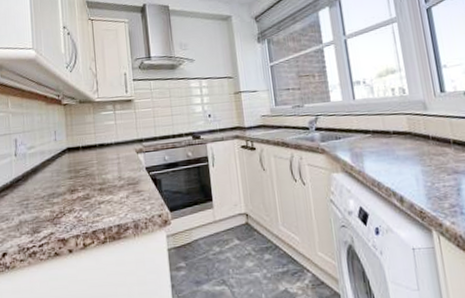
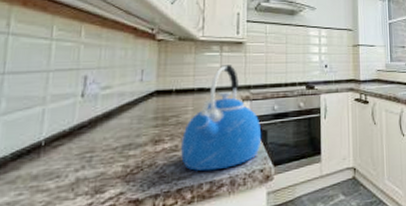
kettle: none [91,121,157,216] -> present [181,65,262,172]

